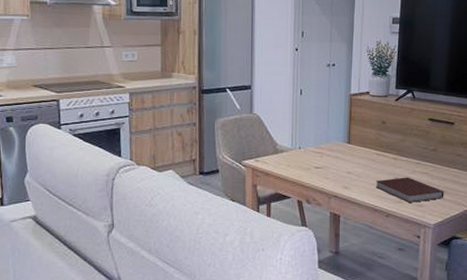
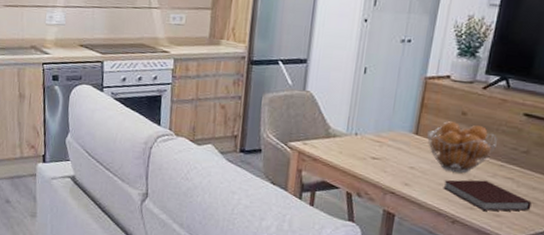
fruit basket: none [357,130,411,172] -> present [426,121,497,173]

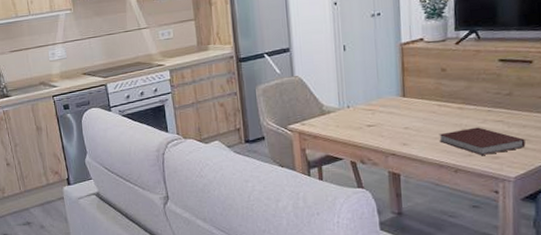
fruit basket: present [426,121,497,173] -> none [413,77,480,125]

